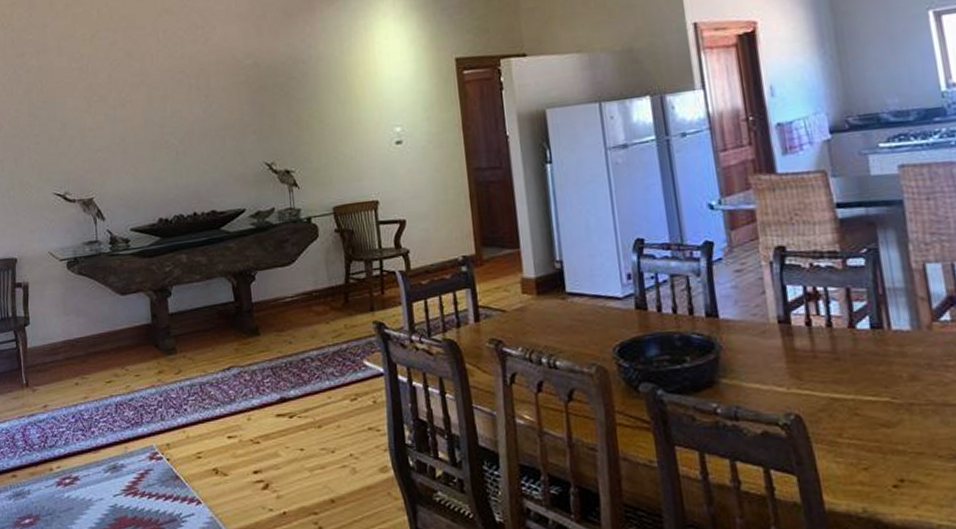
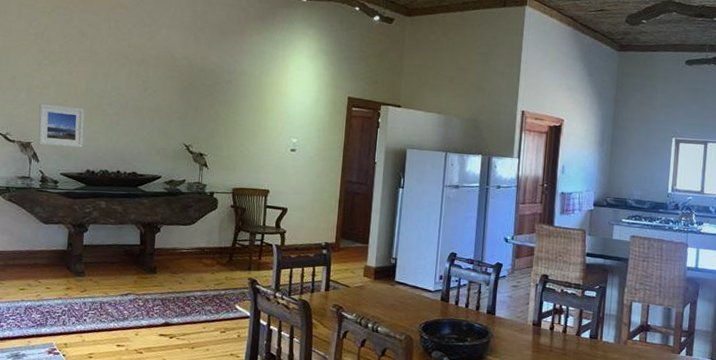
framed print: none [96,144,150,199] -> present [38,103,84,148]

